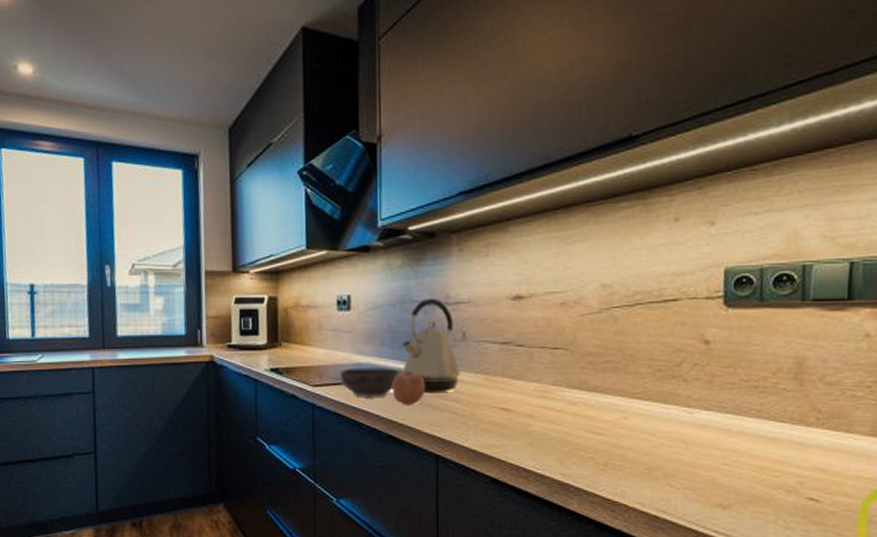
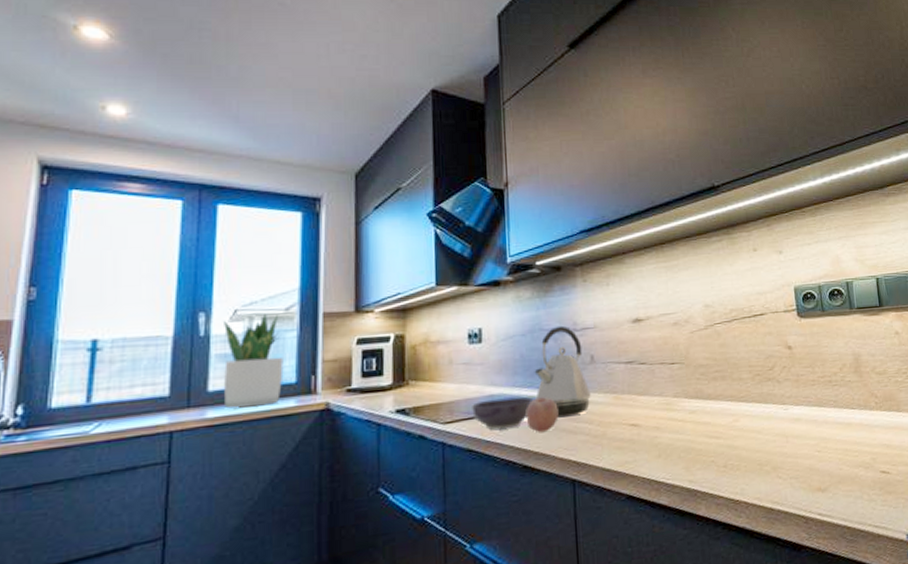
planter: none [125,269,175,353] -> present [224,314,284,409]

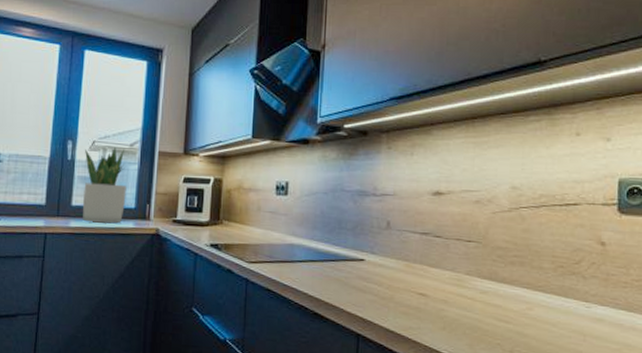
bowl: present [472,396,534,429] -> none [274,248,329,276]
fruit: present [526,397,559,433] -> none [320,253,351,286]
kettle: present [534,325,591,418] -> none [331,189,383,276]

